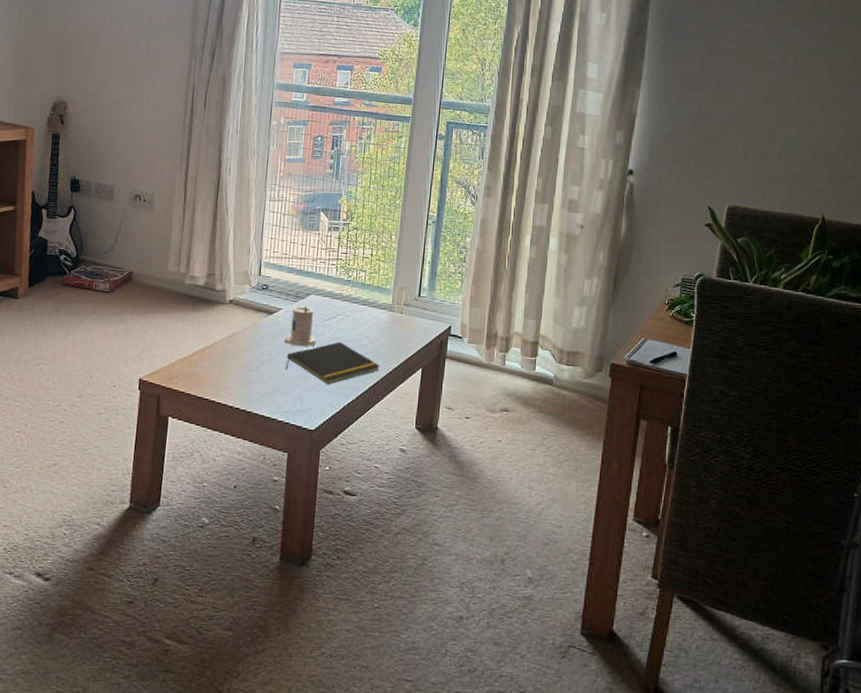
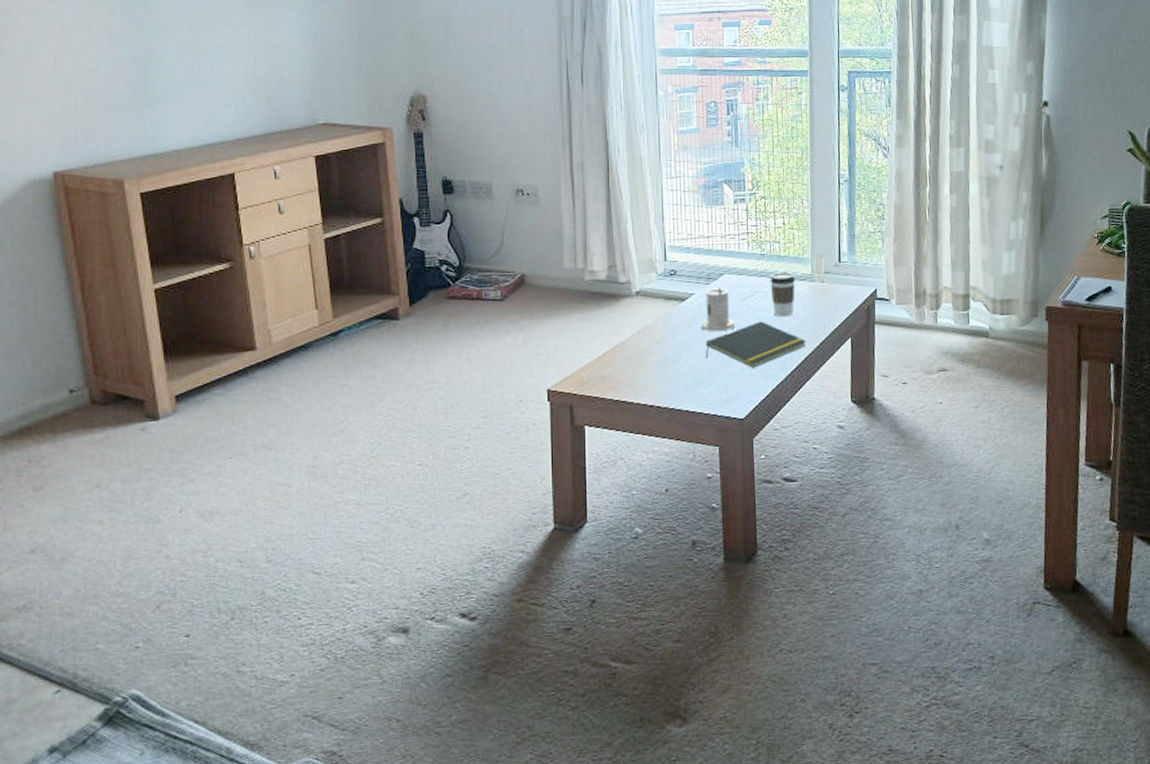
coffee cup: none [352,299,377,342] -> present [770,272,796,318]

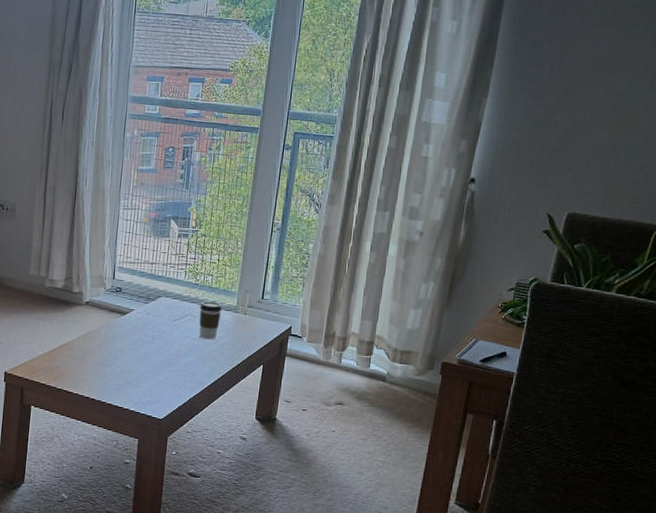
candle: present [701,287,735,332] -> none [137,307,165,345]
notepad: present [705,321,807,368] -> none [136,340,224,379]

